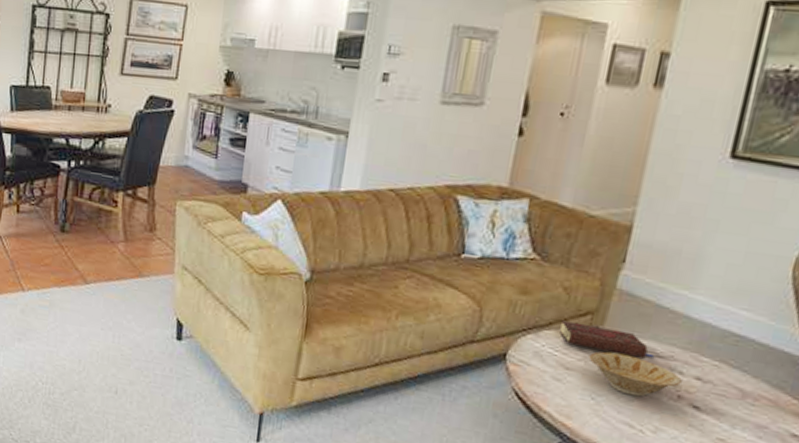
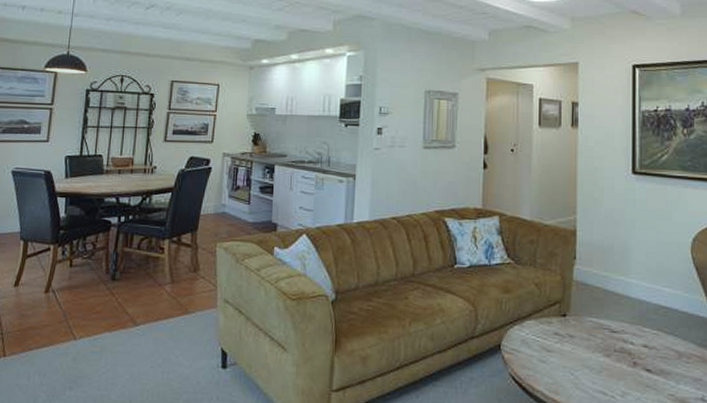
book: present [560,320,654,359] -> none [537,311,610,335]
bowl: present [588,351,682,397] -> none [563,332,634,368]

